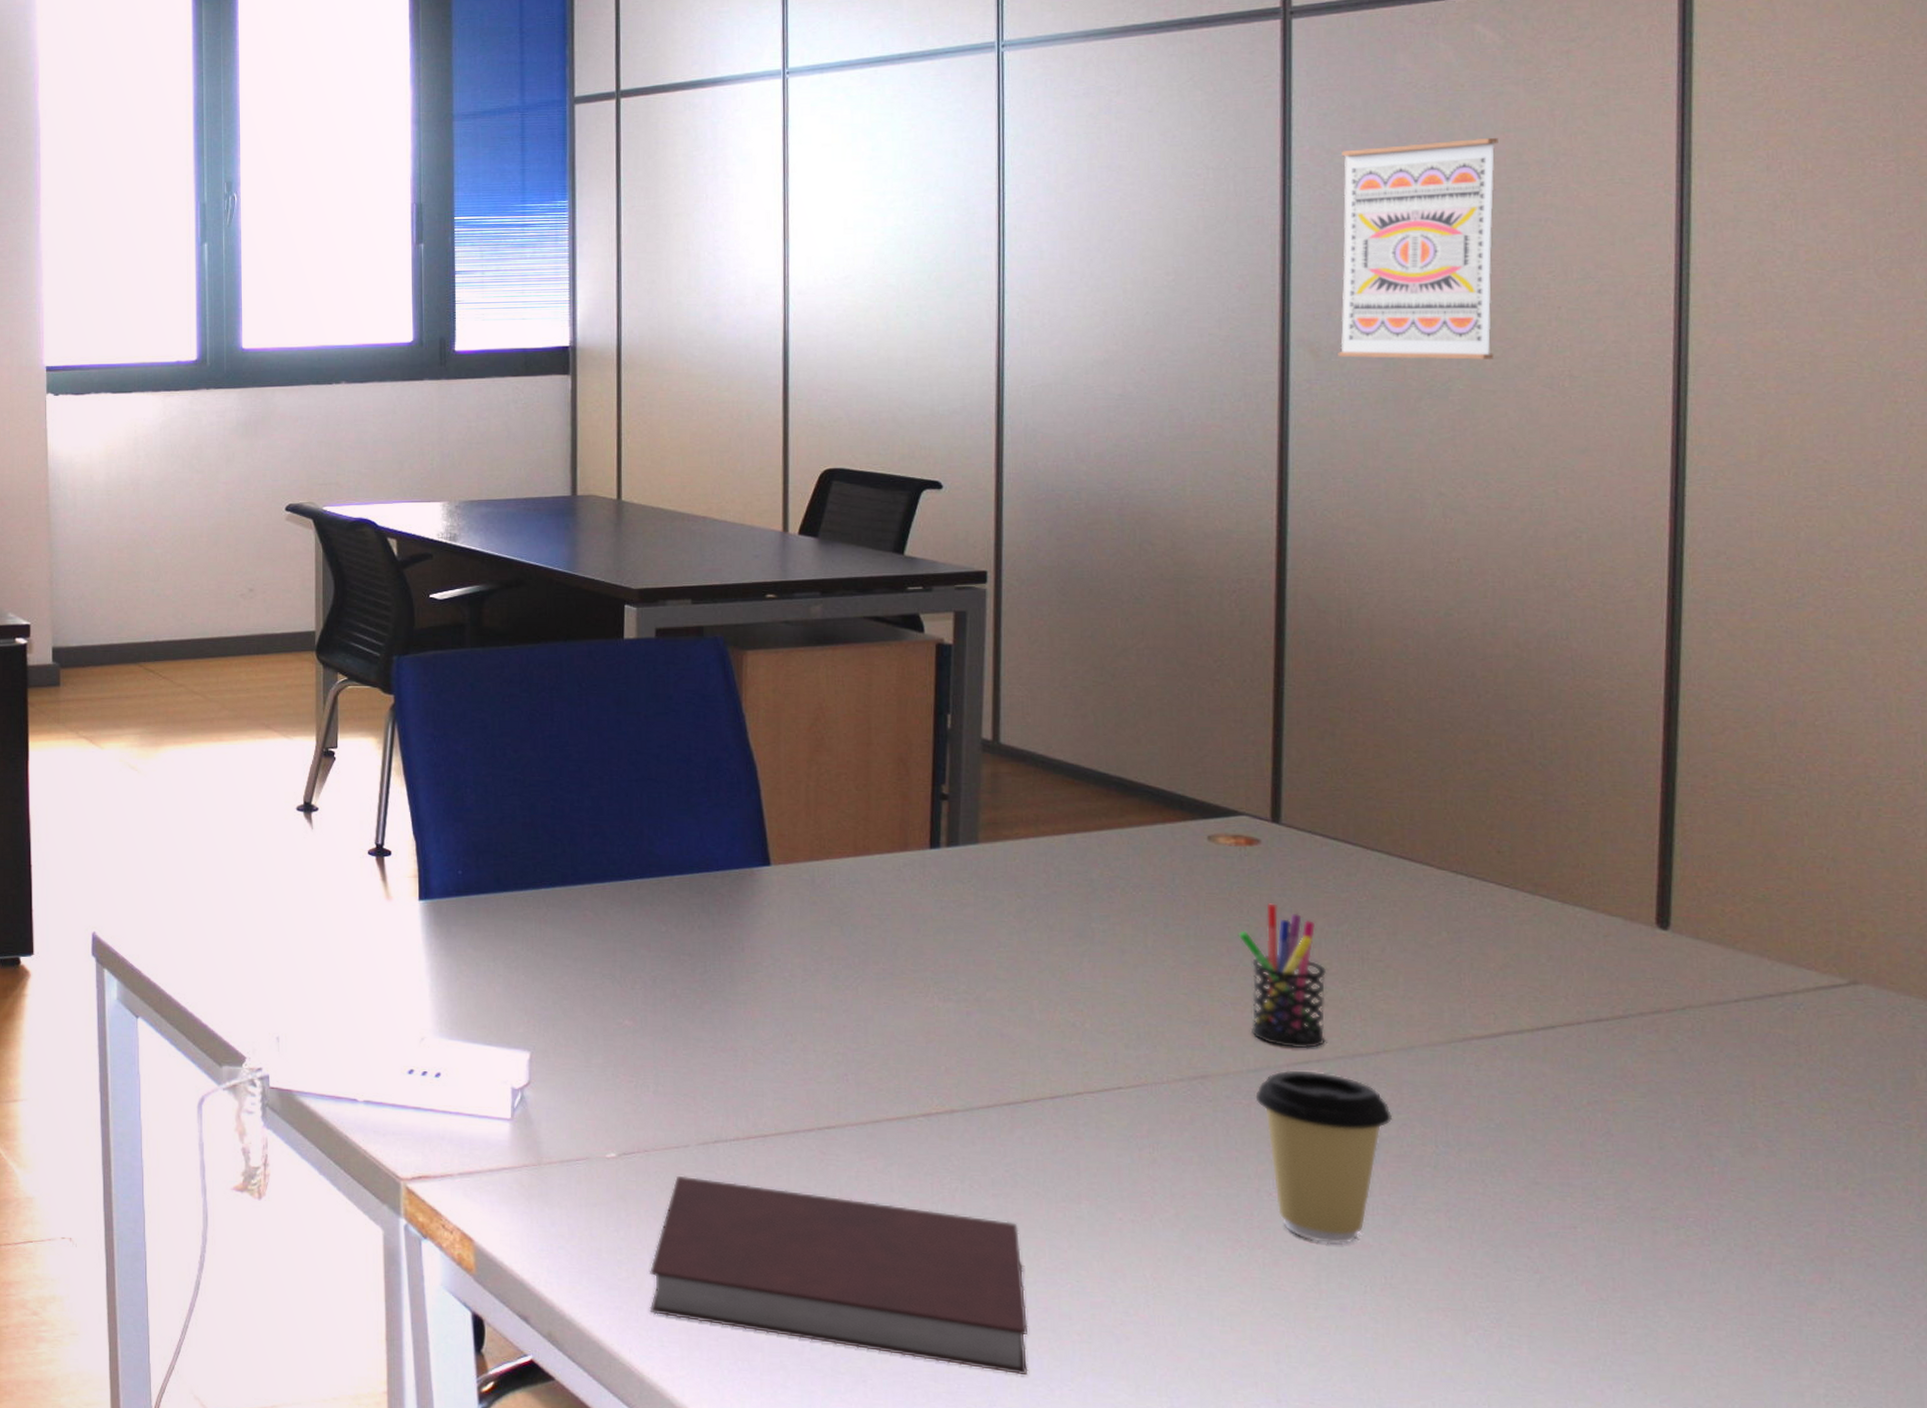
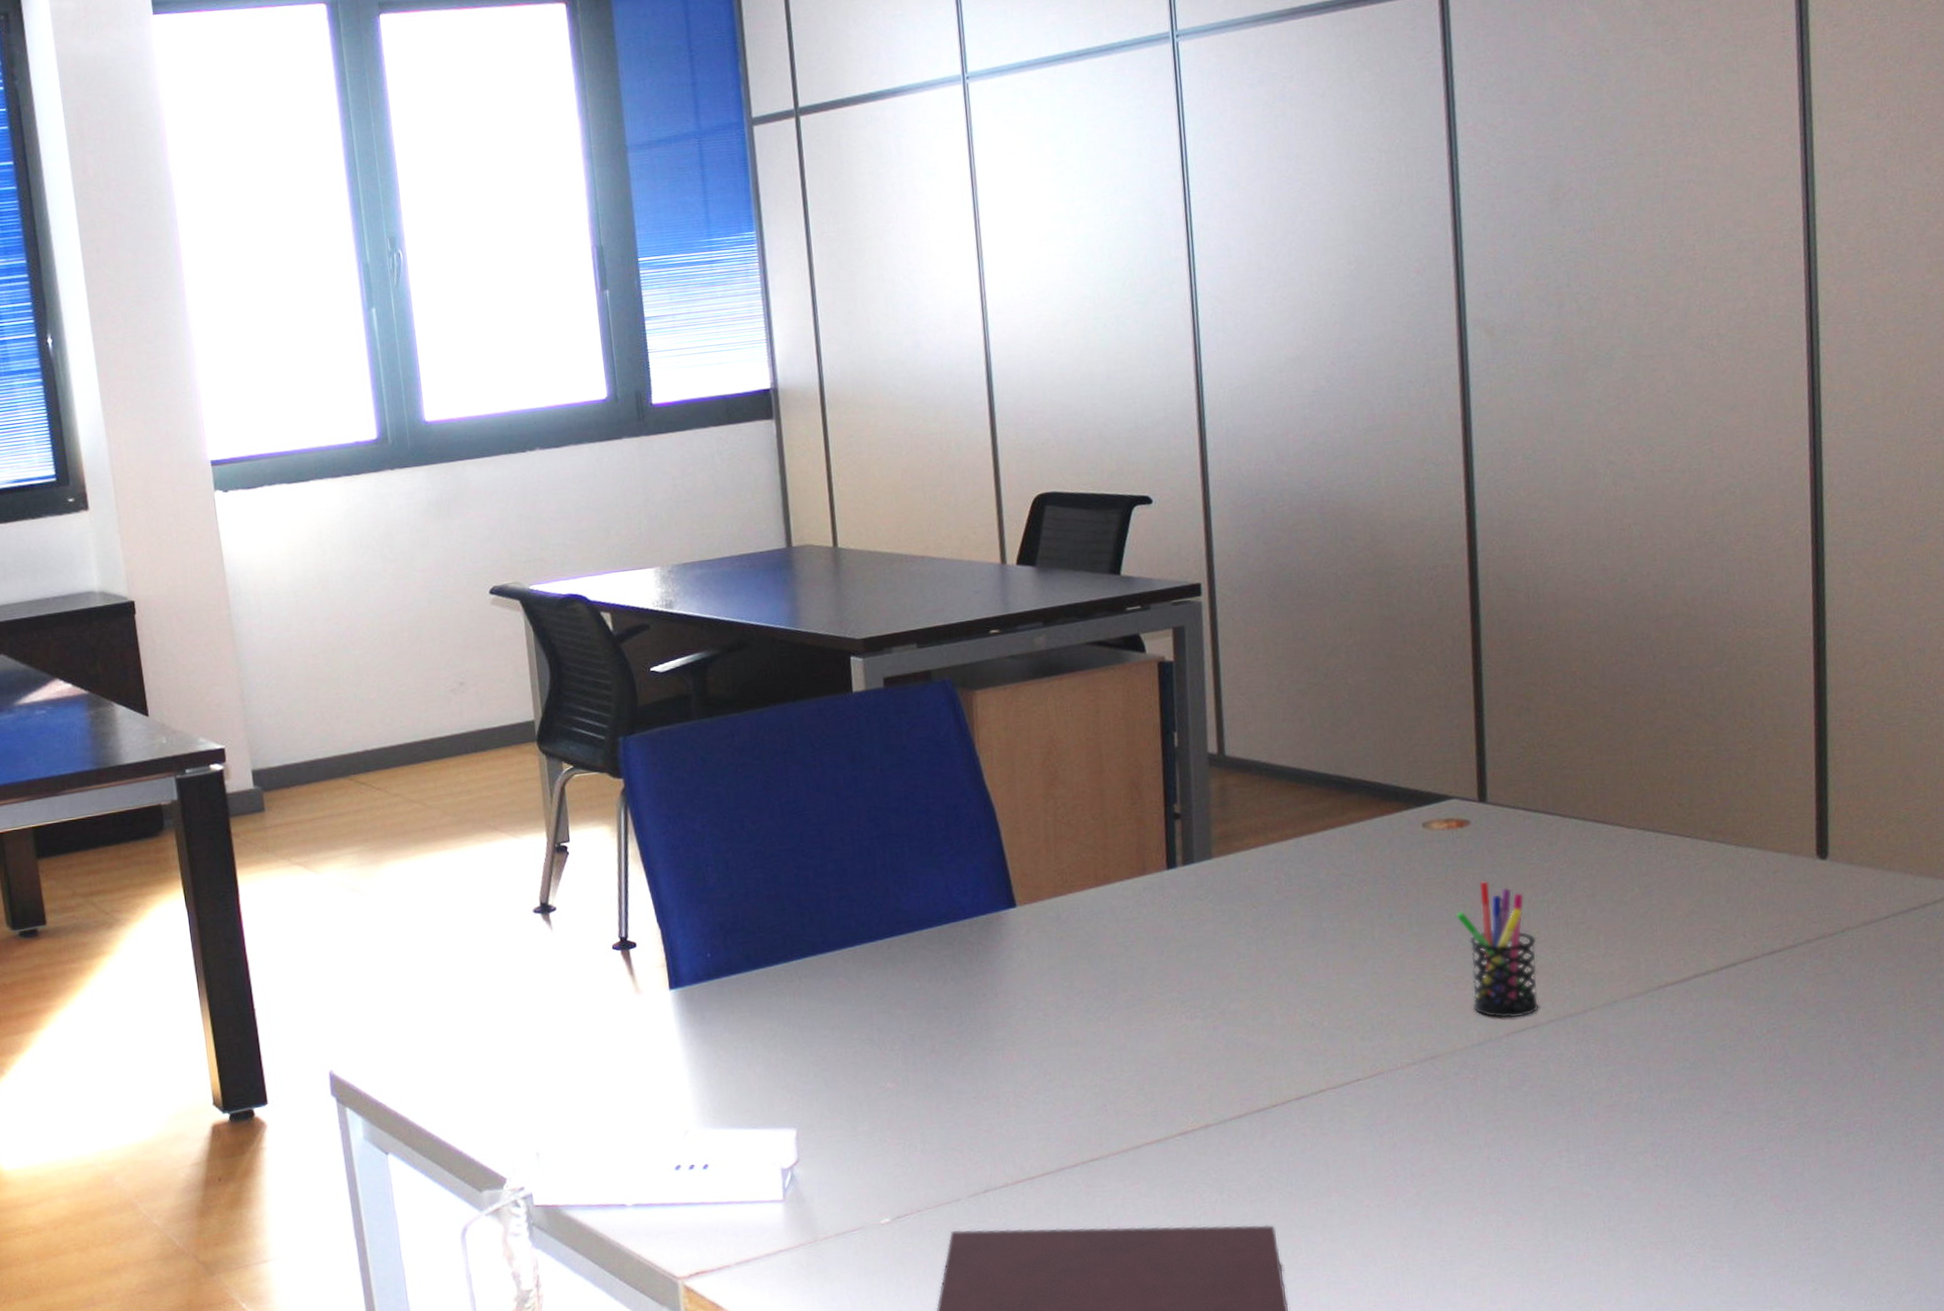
coffee cup: present [1255,1071,1393,1244] -> none [1480,1037,1602,1199]
wall art: present [1338,137,1498,361] -> none [1502,101,1650,335]

